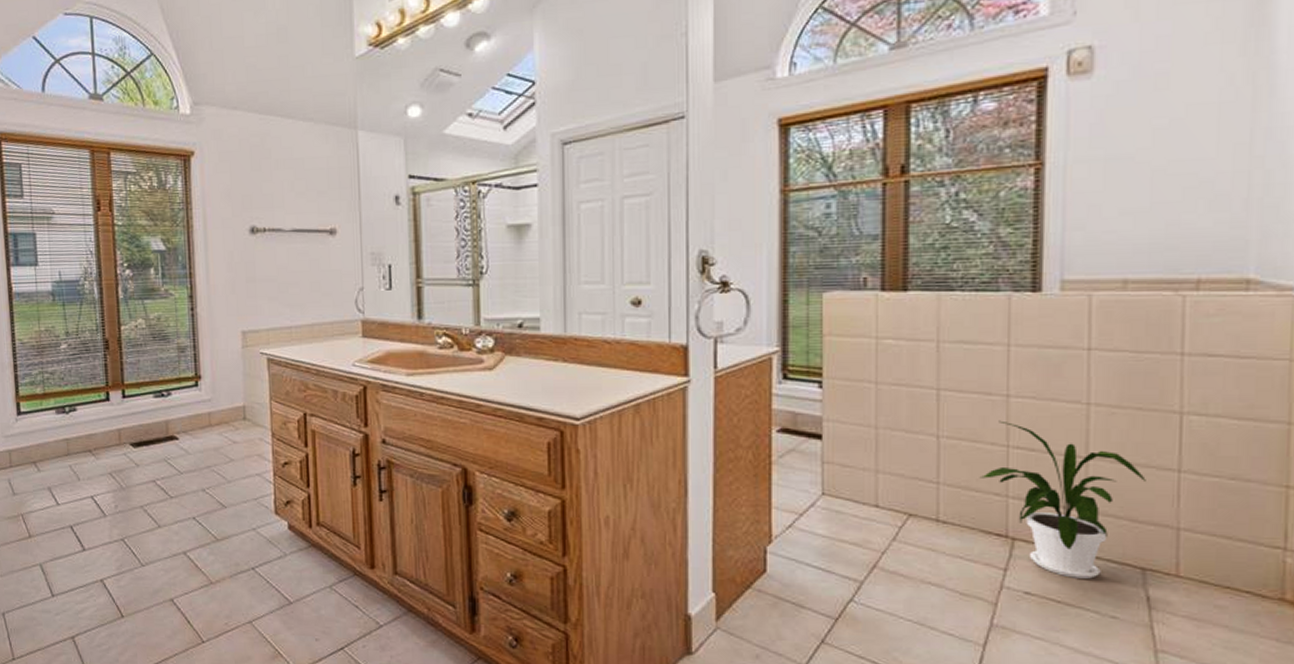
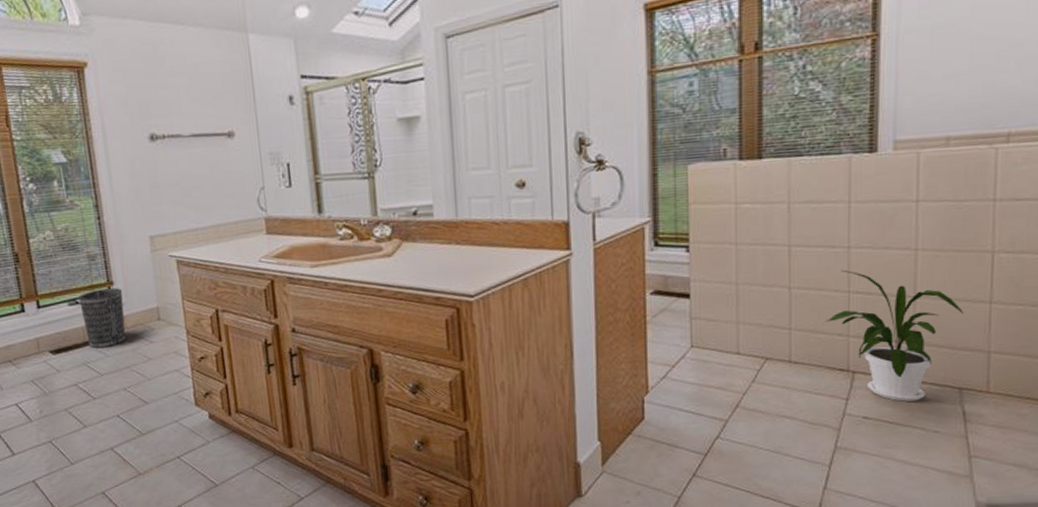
wastebasket: none [165,383,210,445] -> present [78,288,126,349]

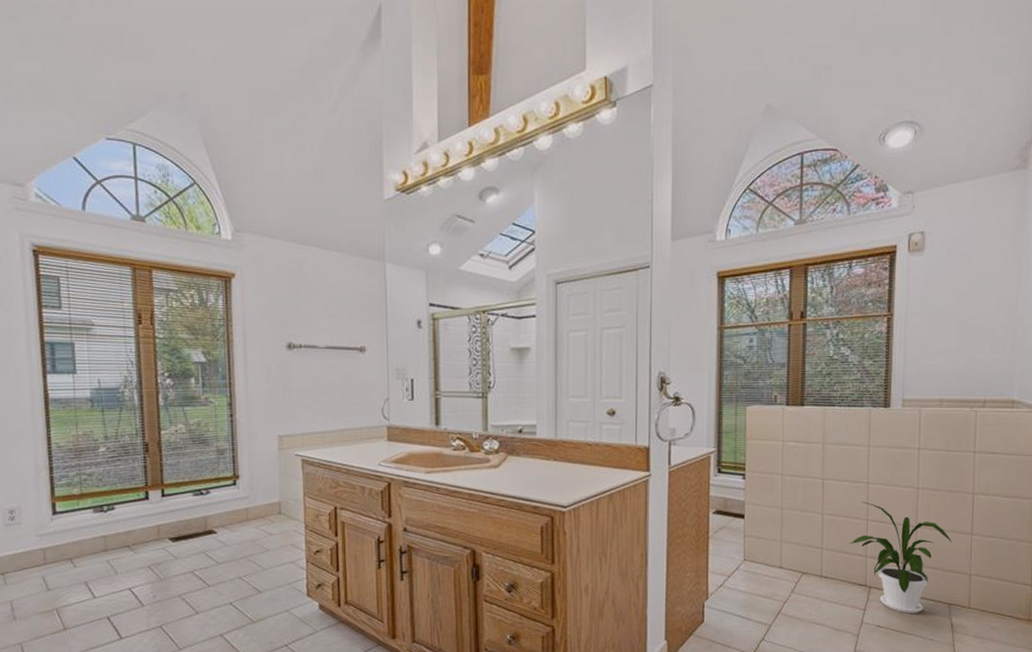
wastebasket: present [78,288,126,349] -> none [204,482,248,538]

